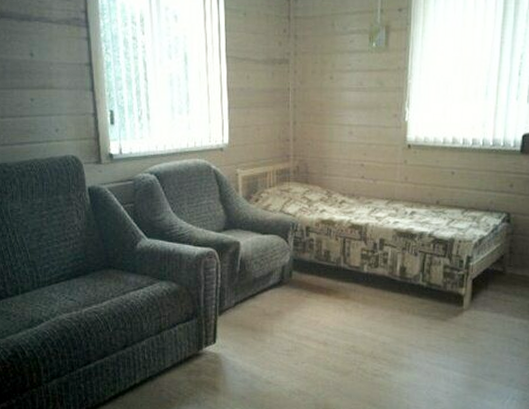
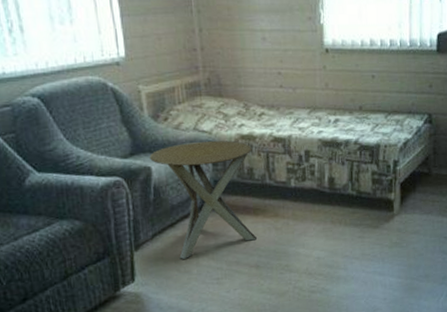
side table: none [239,222,331,328] -> present [149,140,257,259]

